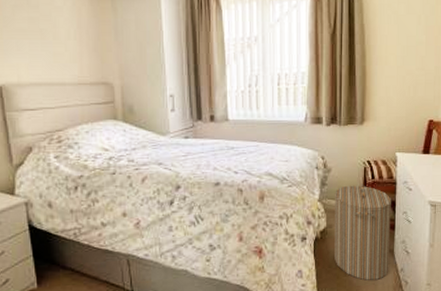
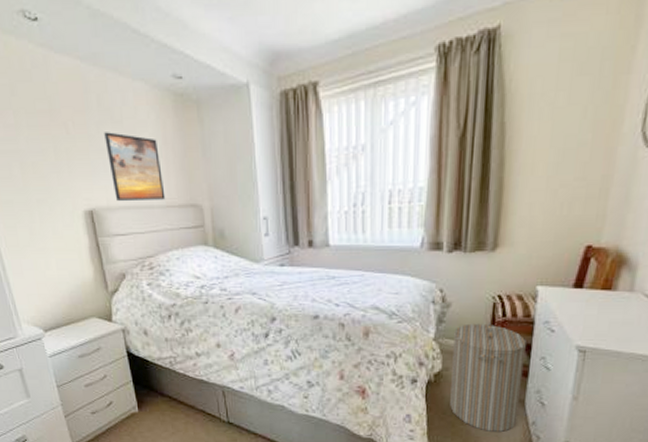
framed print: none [19,15,78,78] -> present [104,132,166,201]

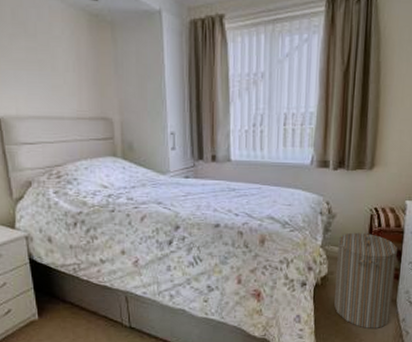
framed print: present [104,132,166,201] -> none [17,44,77,112]

